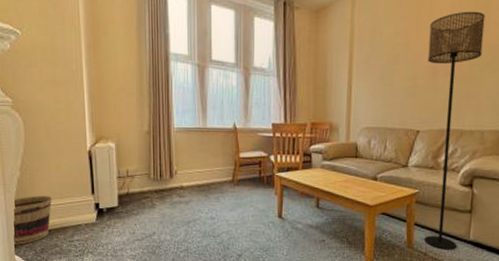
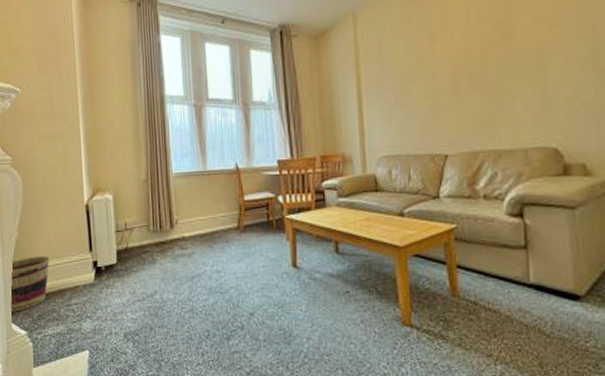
floor lamp: present [424,11,486,250] -> none [445,16,515,297]

